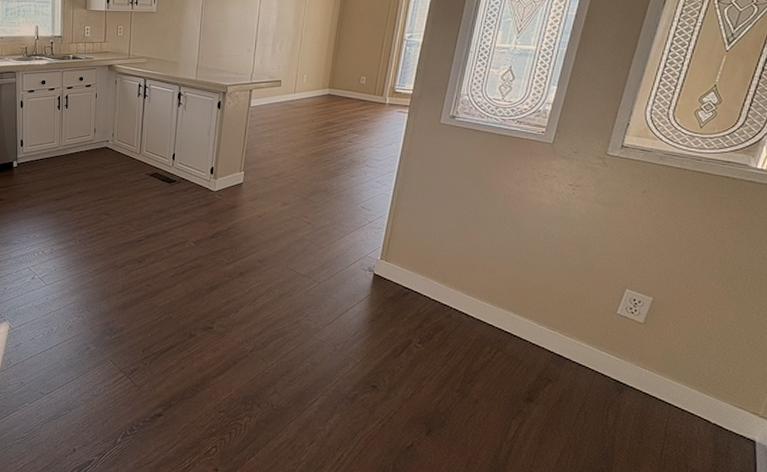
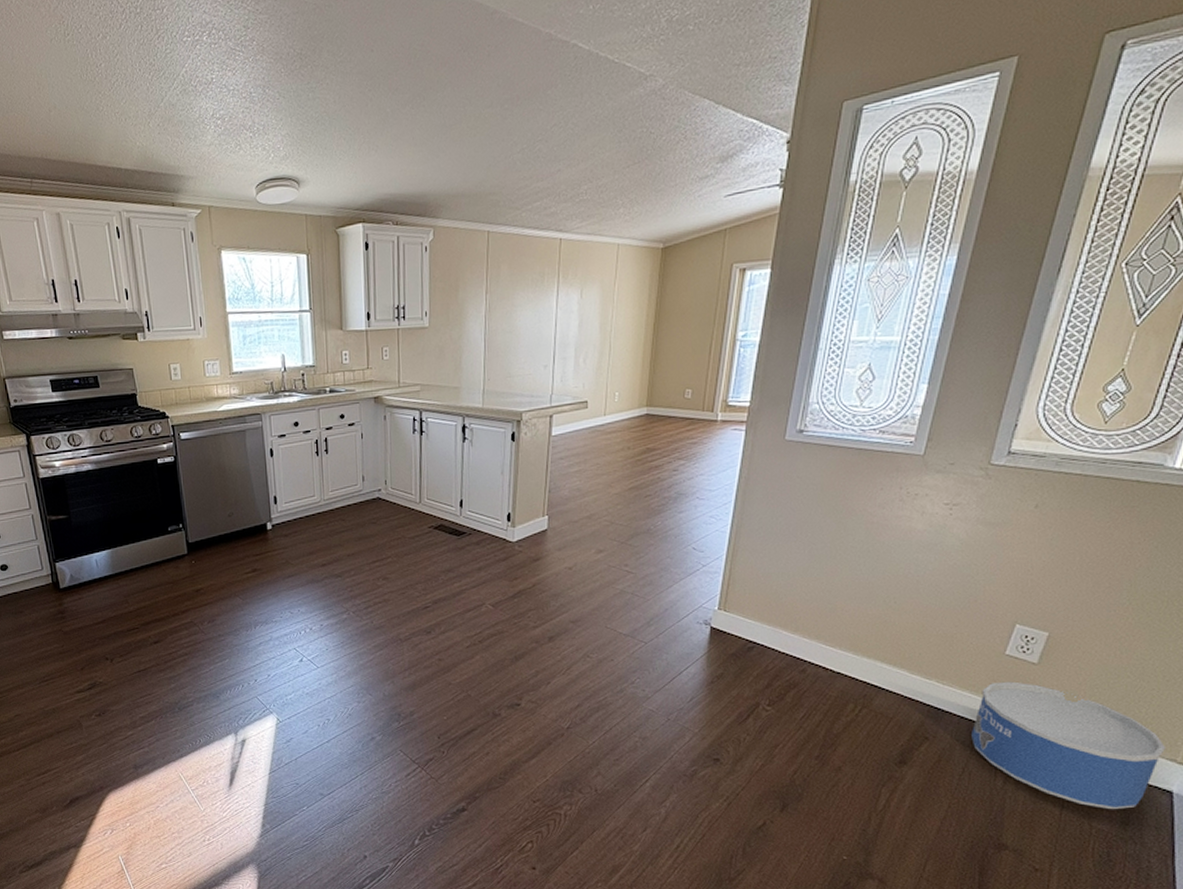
storage bin: none [587,336,750,454] -> present [971,681,1167,810]

